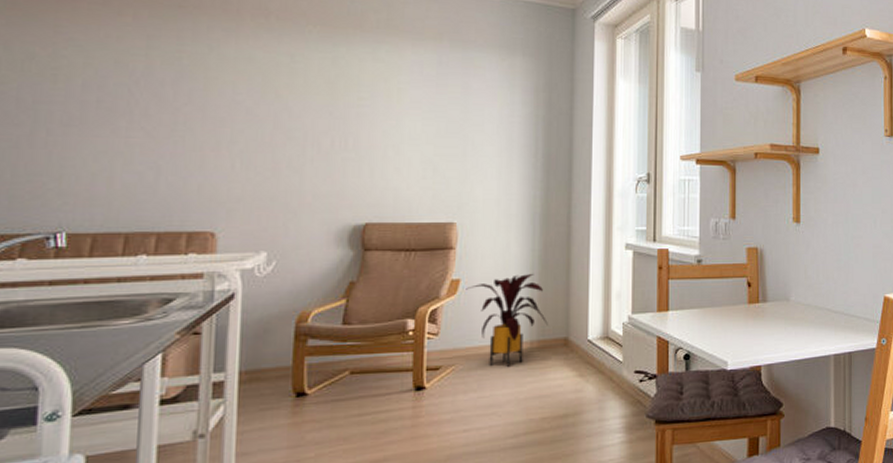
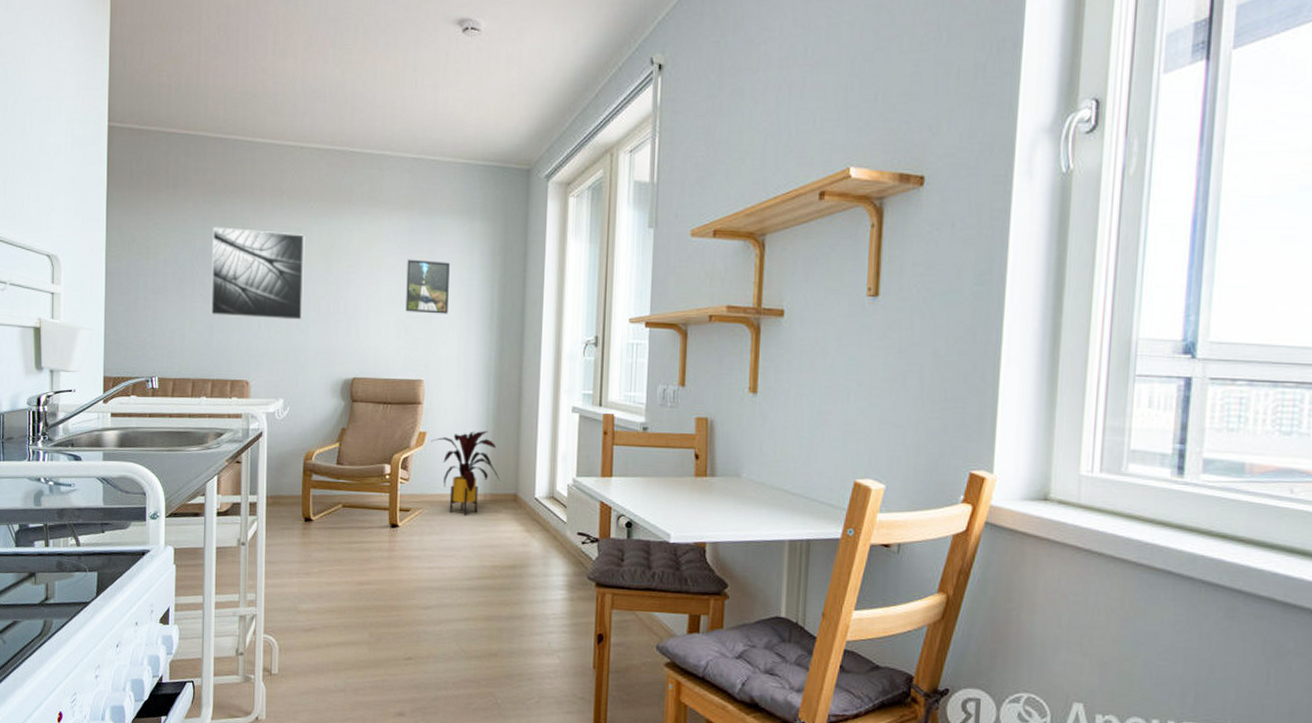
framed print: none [157,47,301,160] -> present [210,227,305,321]
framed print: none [433,93,487,152] -> present [406,259,450,314]

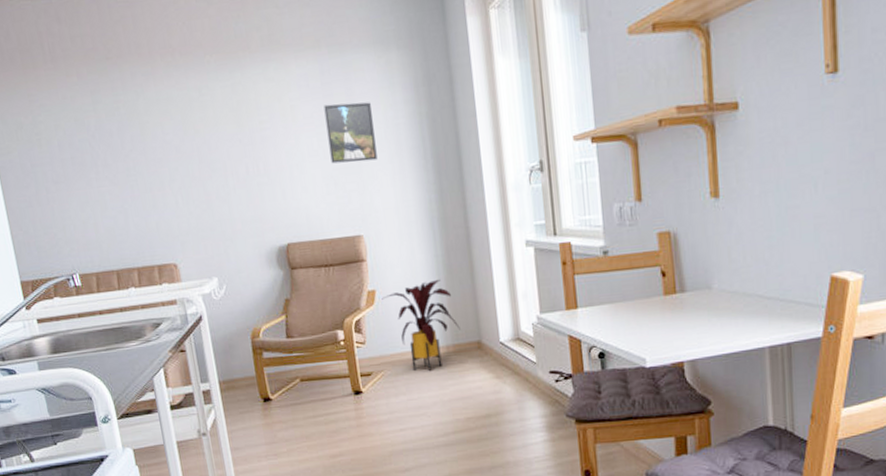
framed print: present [210,227,305,321] -> none [104,93,222,198]

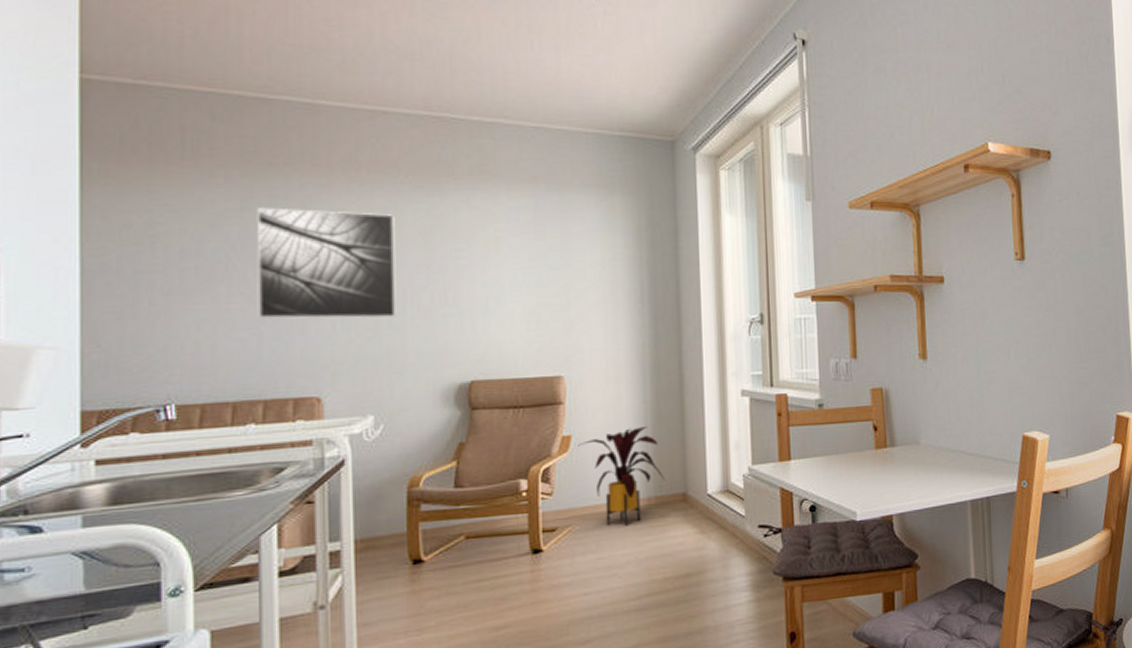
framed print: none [104,93,222,198] -> present [256,207,397,319]
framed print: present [323,102,378,164] -> none [534,239,589,300]

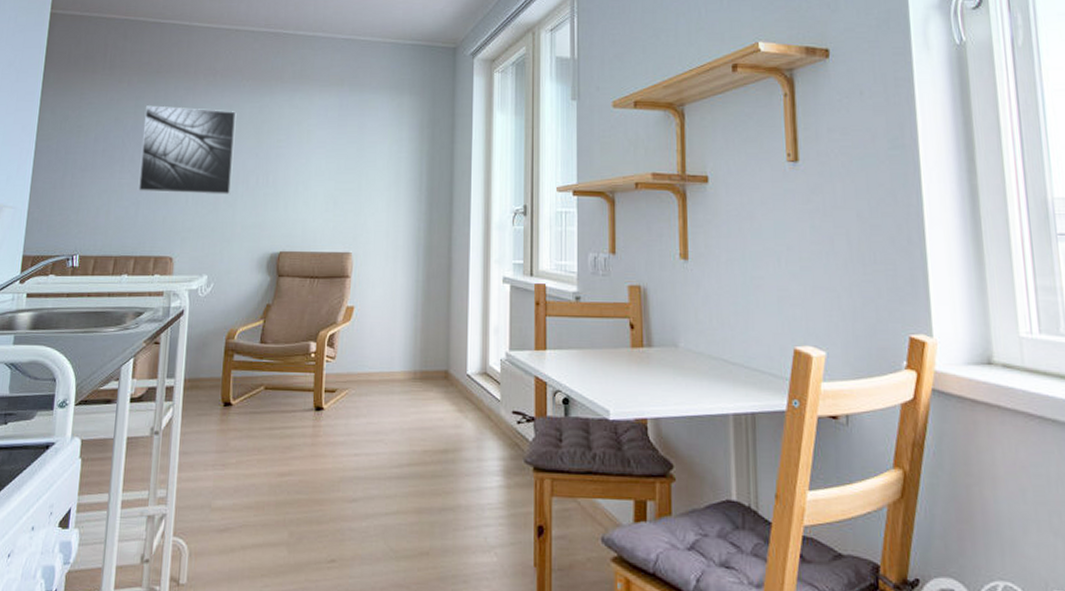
house plant: present [577,427,665,525] -> none [358,304,430,395]

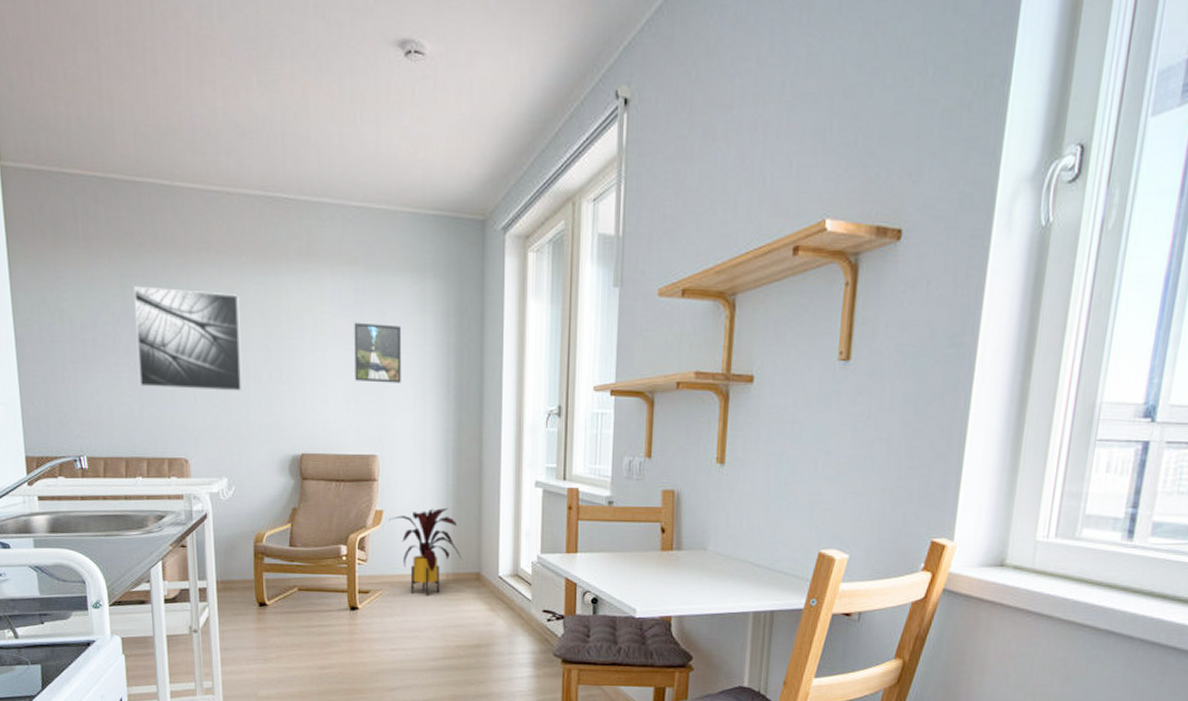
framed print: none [334,133,379,186] -> present [354,322,401,383]
house plant: none [358,304,430,395] -> present [388,508,462,595]

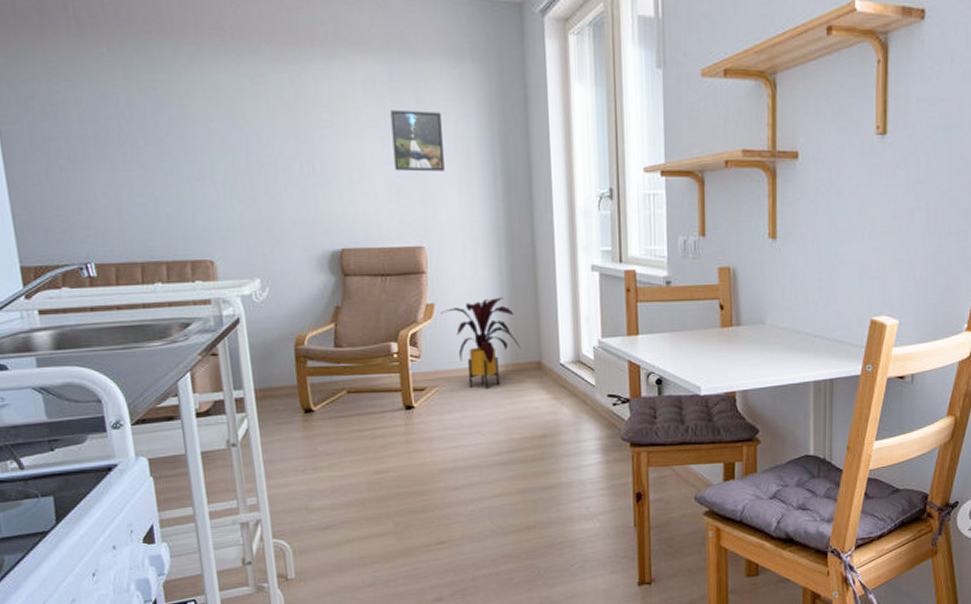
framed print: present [133,286,243,392] -> none [138,76,271,187]

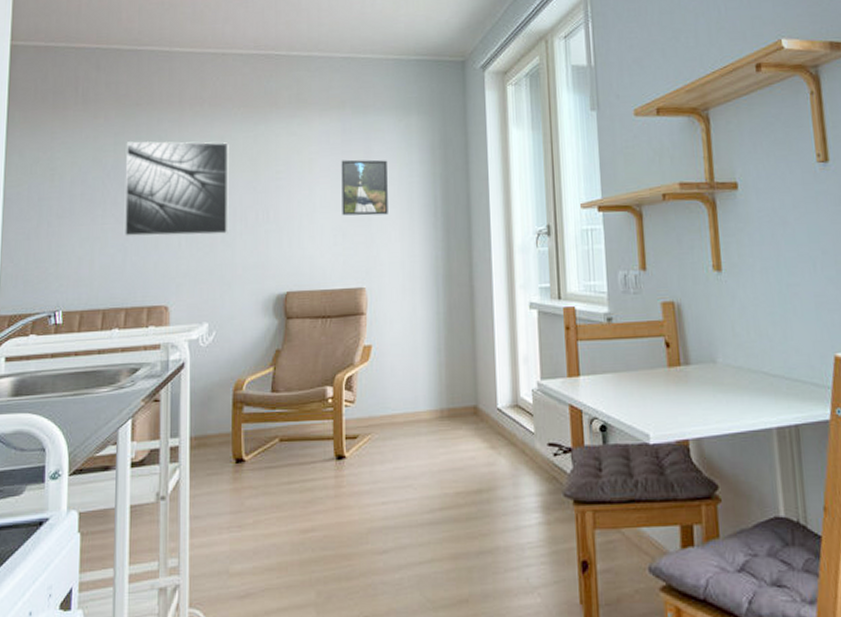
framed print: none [138,76,271,187] -> present [124,140,229,237]
house plant: present [440,298,521,388] -> none [377,338,457,436]

